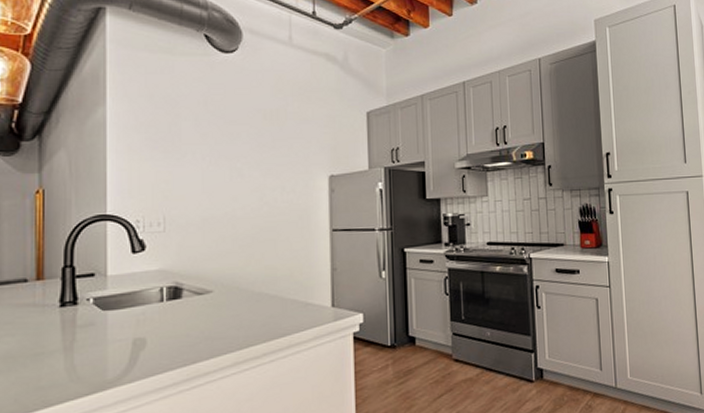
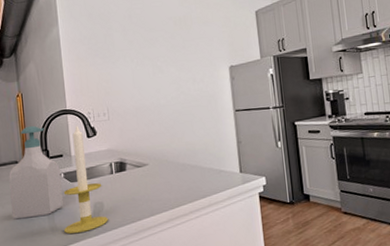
soap bottle: none [11,232,89,358] -> present [9,125,63,220]
candle: none [87,235,152,380] -> present [63,124,109,234]

